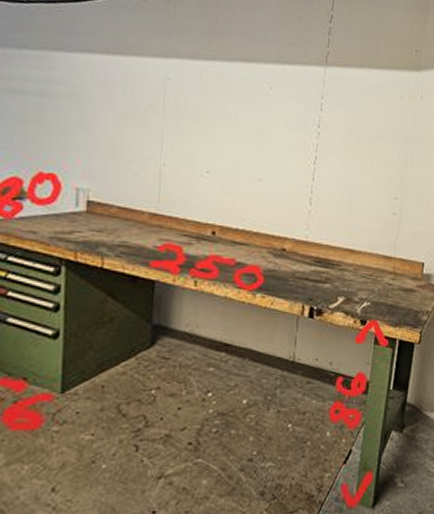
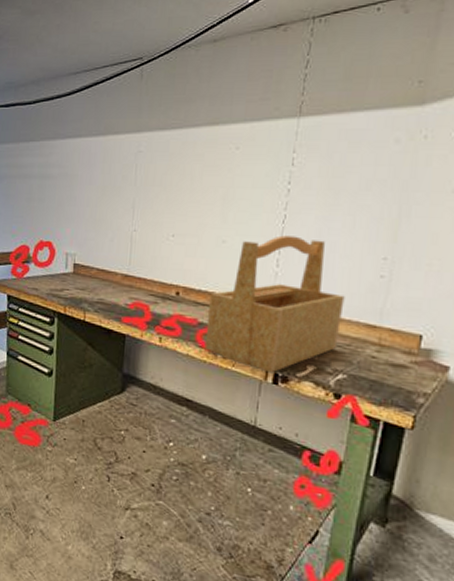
toolbox: none [243,175,367,308] -> present [204,235,345,373]

